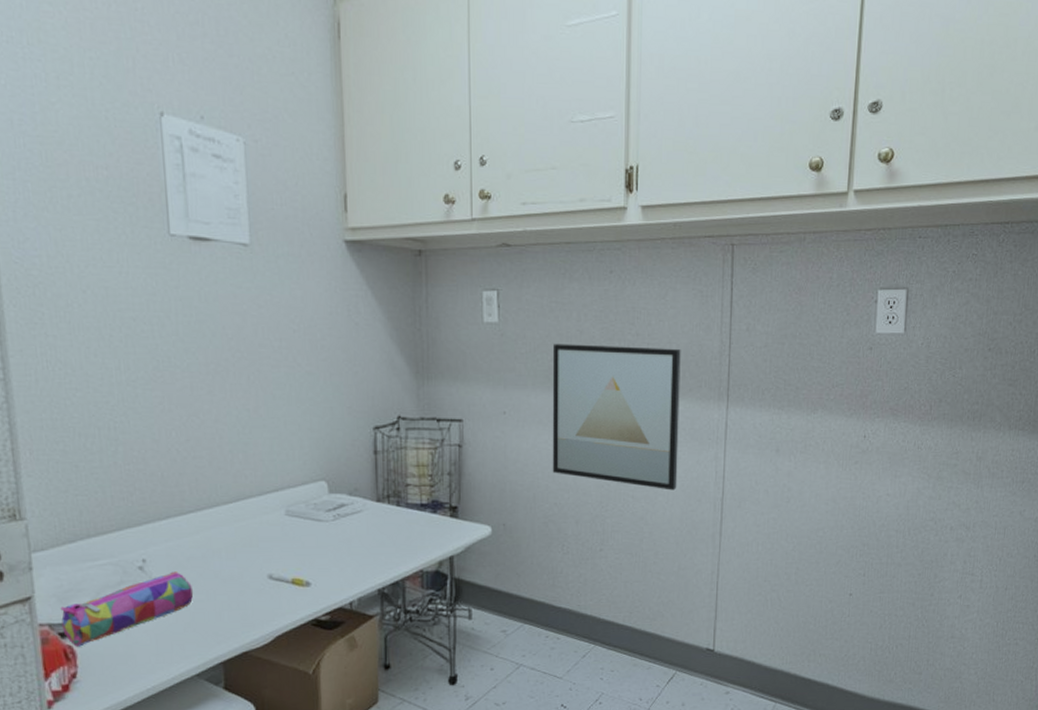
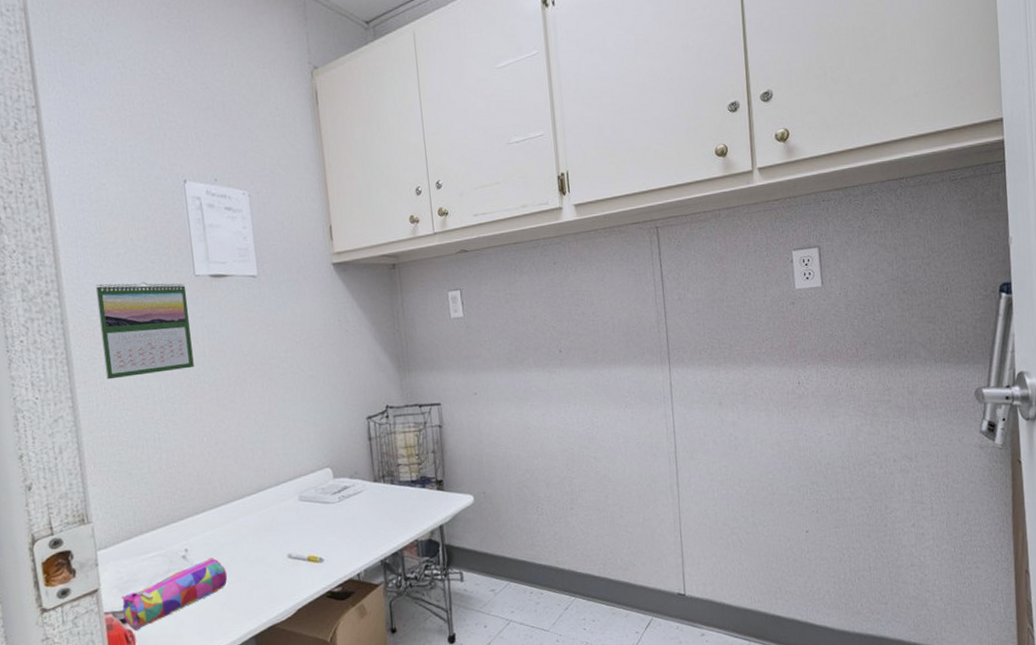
calendar: none [37,230,164,351] -> present [95,282,194,380]
wall art: present [552,343,681,491] -> none [511,322,633,449]

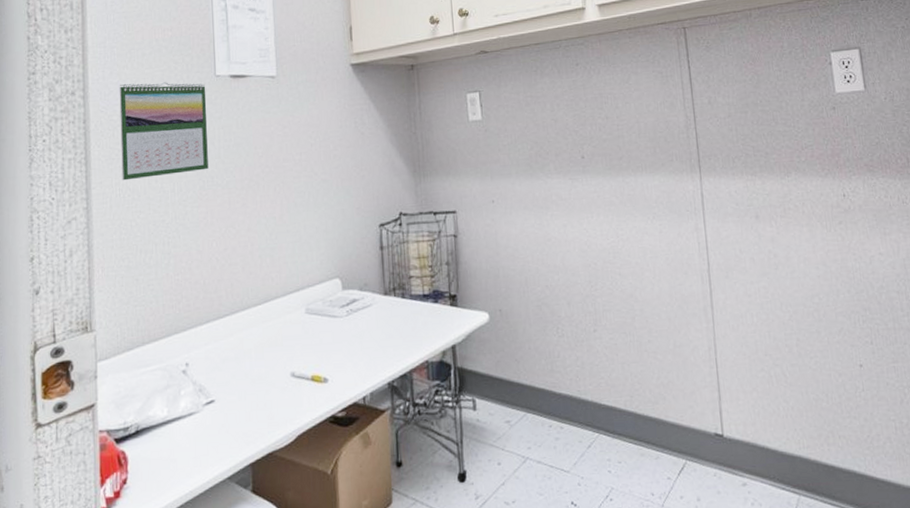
pencil case: present [121,557,227,631] -> none [117,373,227,452]

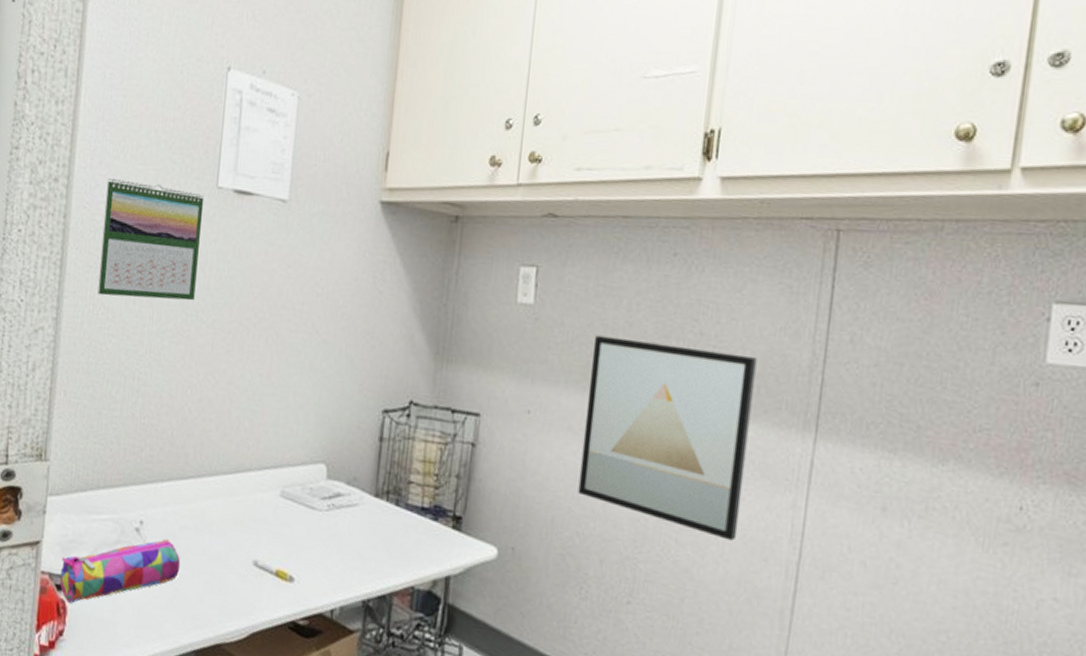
pencil case: none [117,373,227,452] -> present [60,539,180,604]
wall art: none [531,127,662,265] -> present [577,335,757,541]

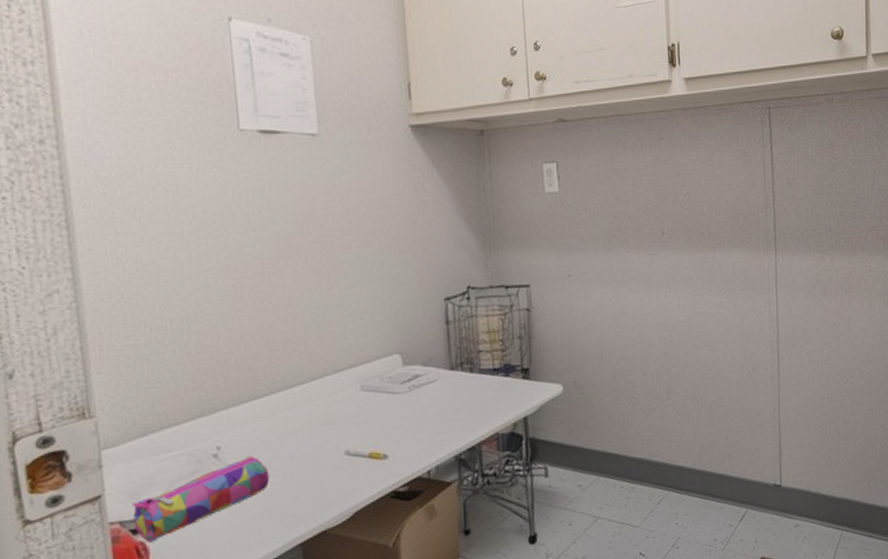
calendar: present [97,177,204,301] -> none [107,133,235,248]
wall art: present [577,335,757,541] -> none [611,204,735,337]

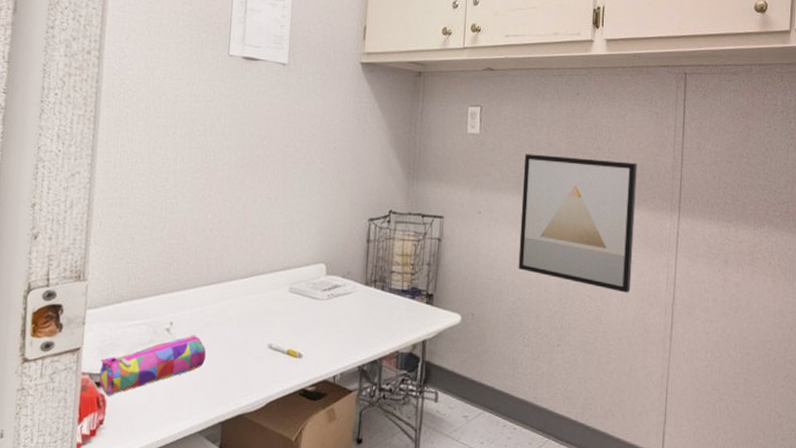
wall art: none [611,204,735,337] -> present [518,154,637,293]

